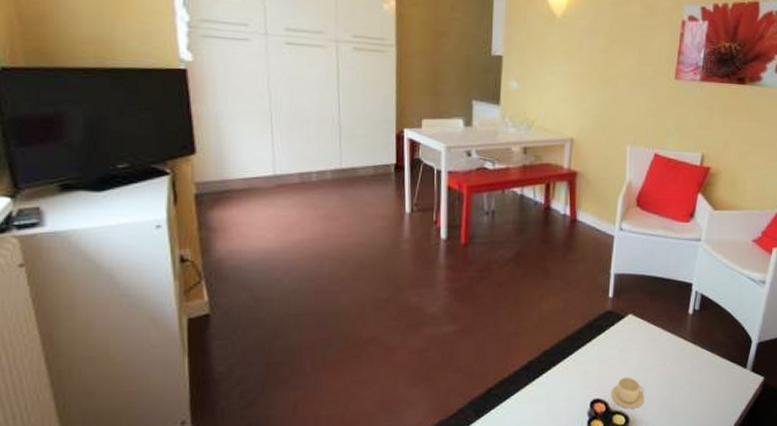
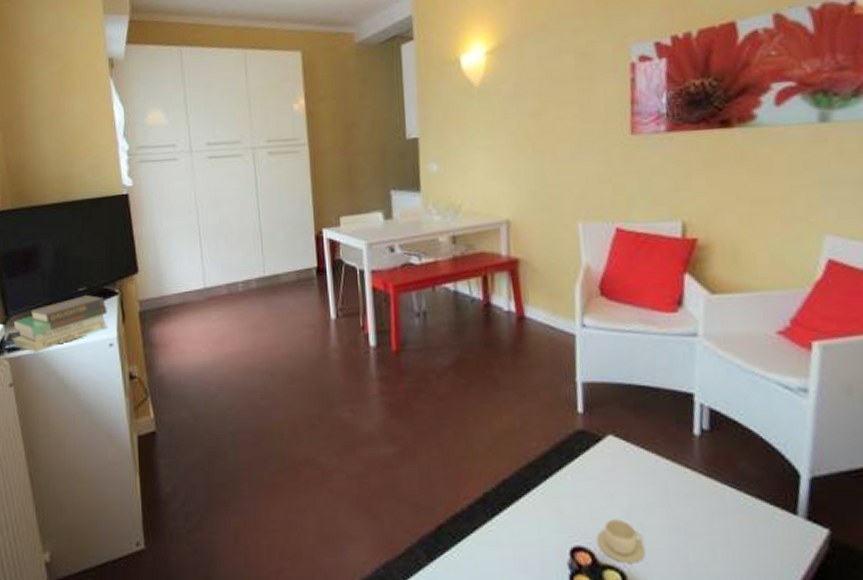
books: none [23,173,154,231] -> present [12,295,107,353]

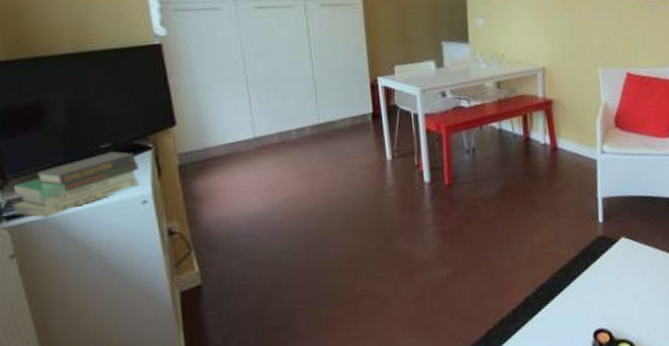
teacup: present [596,519,646,563] -> none [613,302,648,336]

